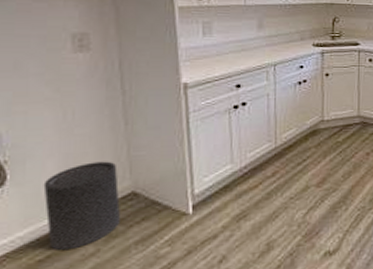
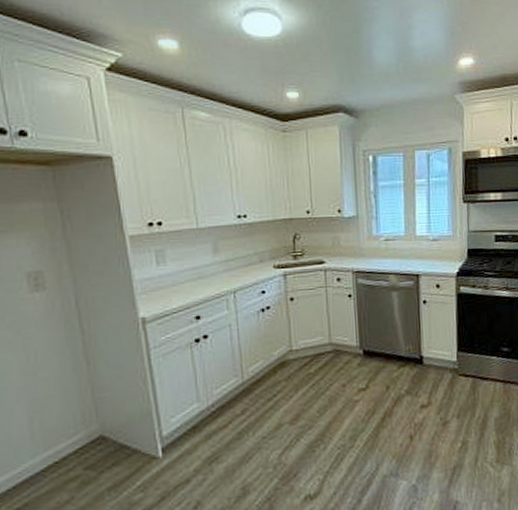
trash can: present [43,161,121,251] -> none [14,404,92,498]

